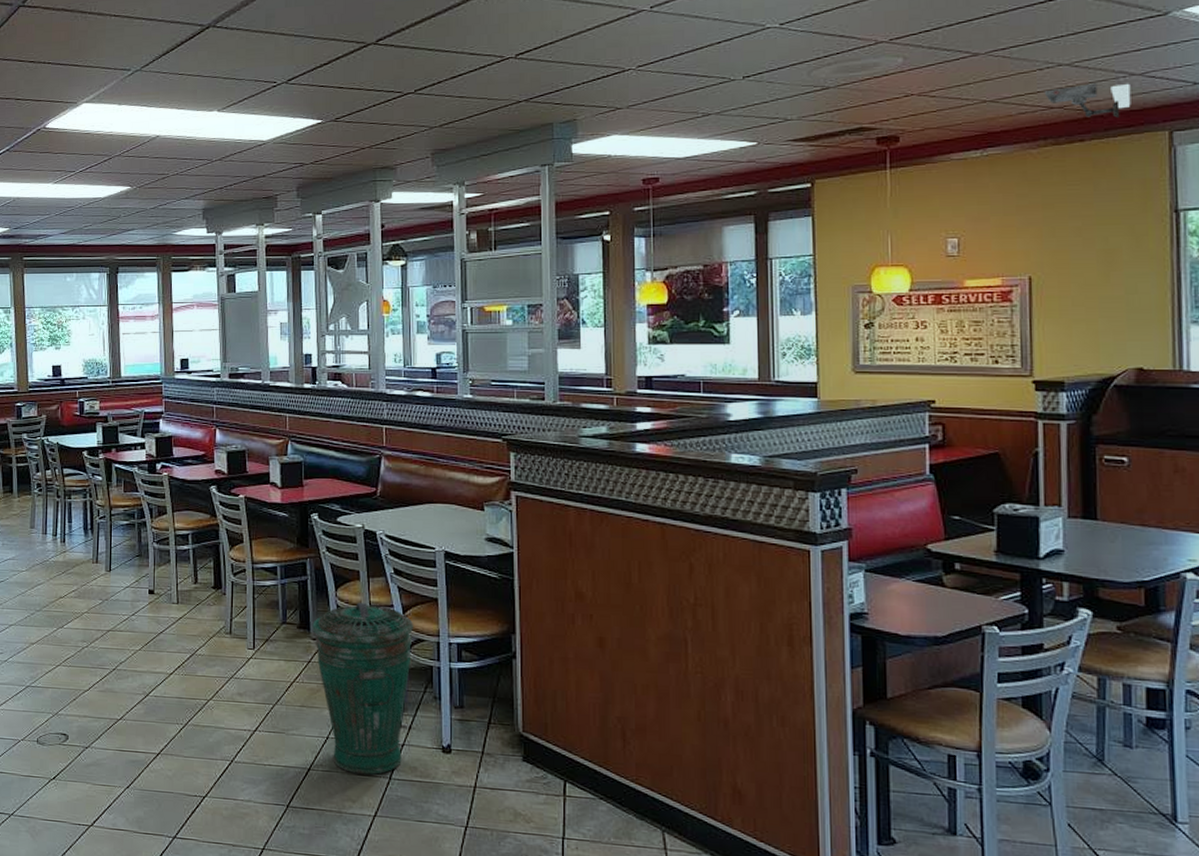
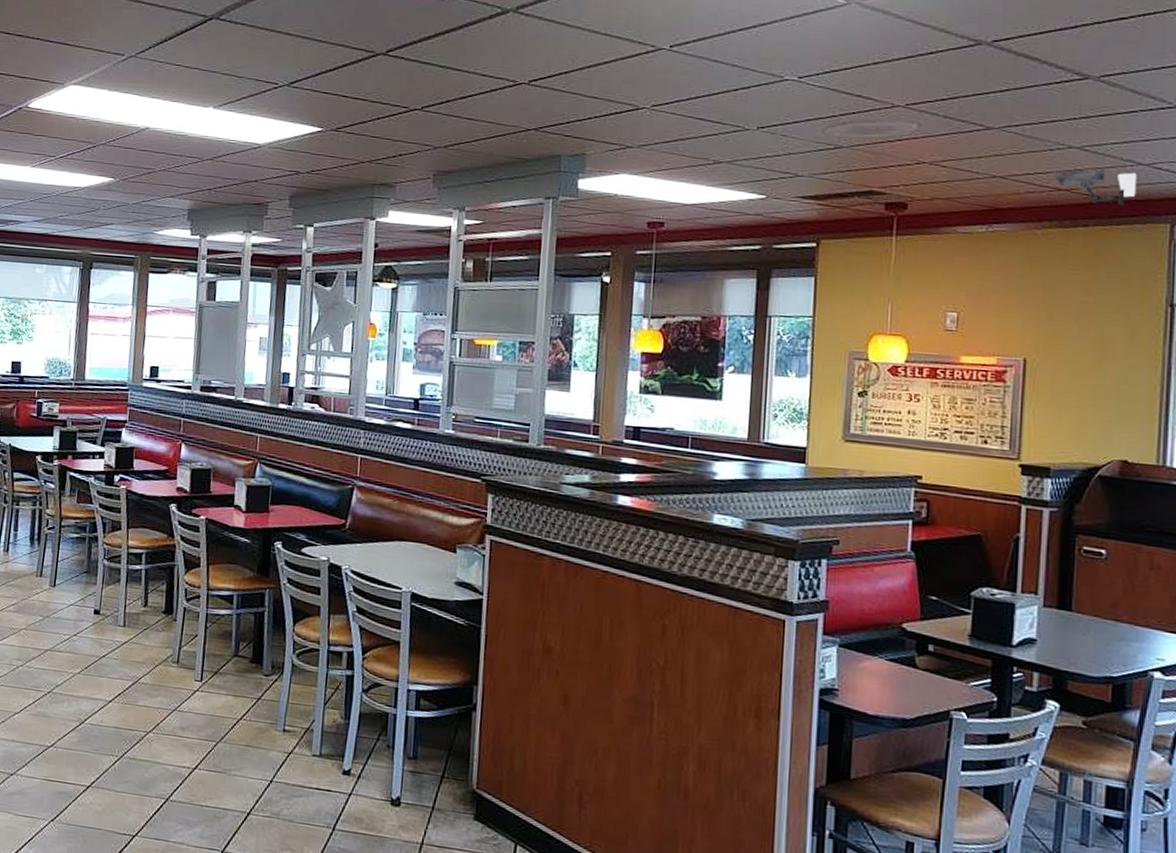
trash can: present [312,602,414,775] -> none [265,639,373,824]

